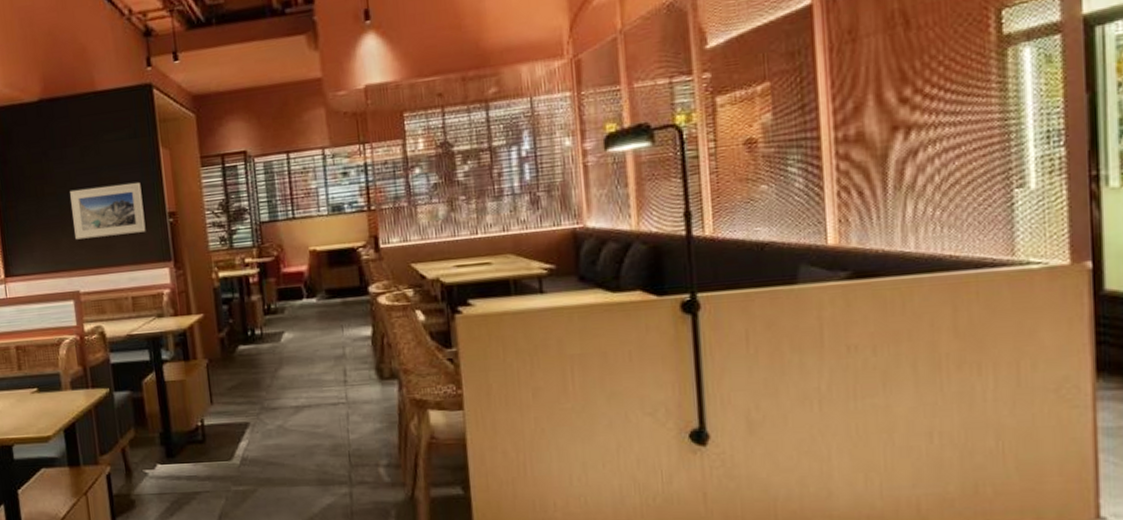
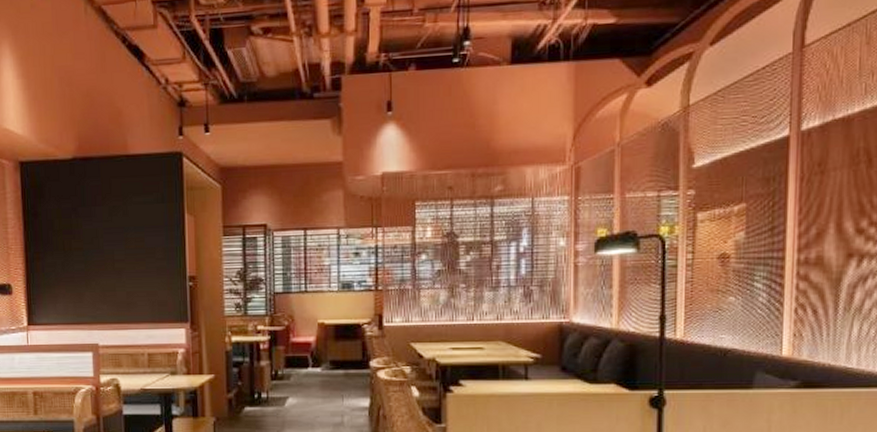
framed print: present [70,183,146,240] -> none [96,246,166,295]

